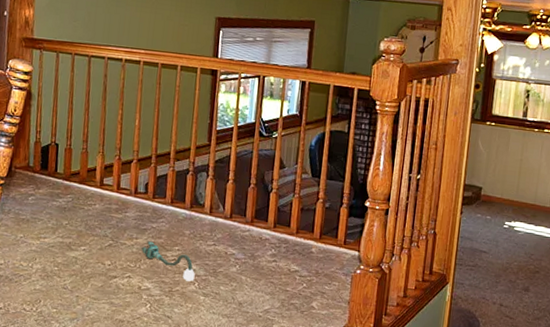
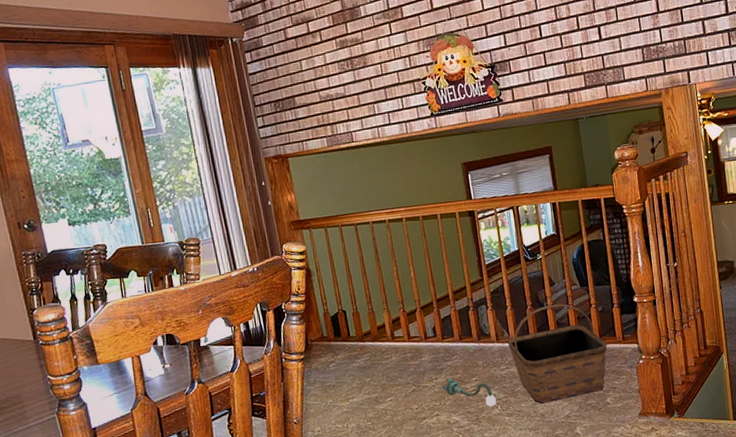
basket: none [220,188,326,293] -> present [507,304,607,404]

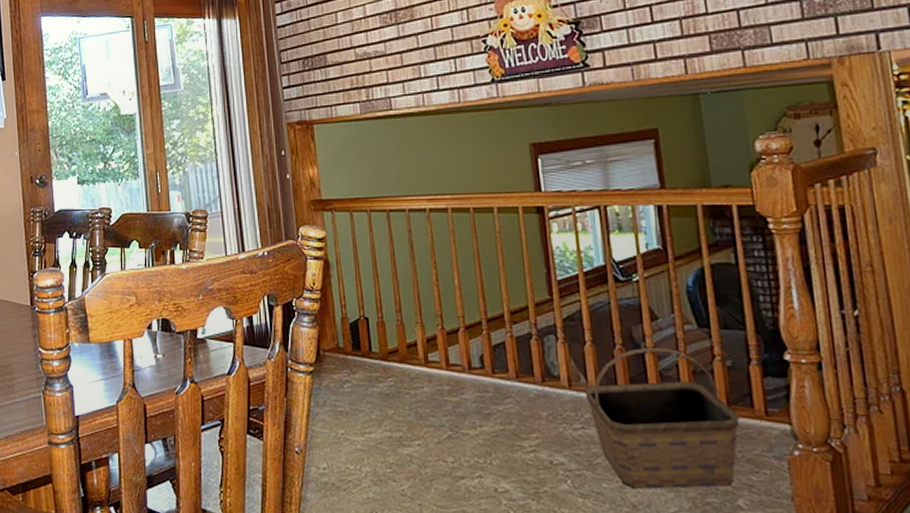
dog toy: present [441,378,497,407] -> none [488,427,565,479]

